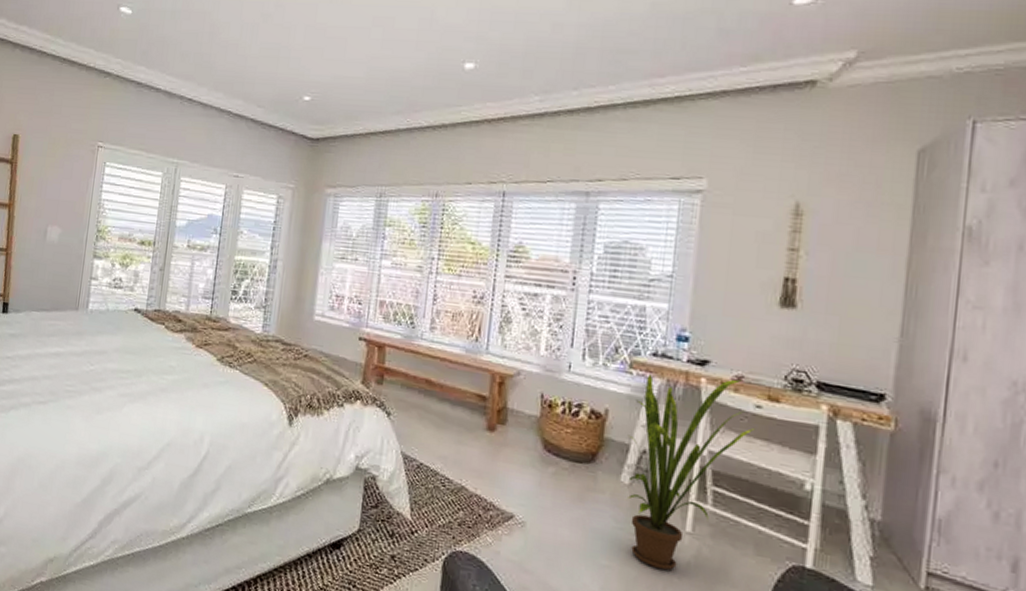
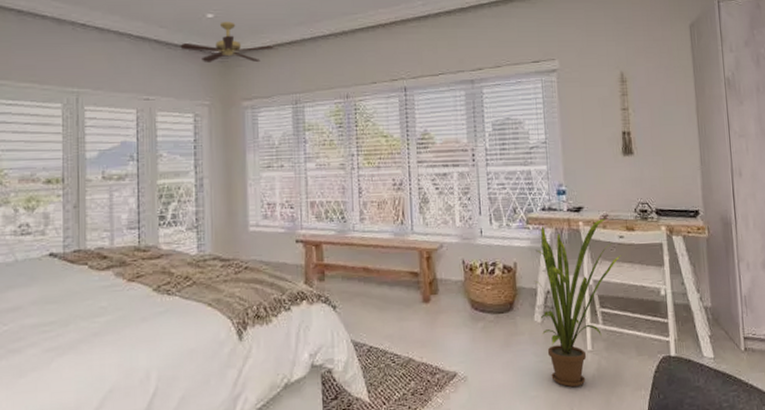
ceiling fan: none [274,105,366,149] -> present [180,22,274,62]

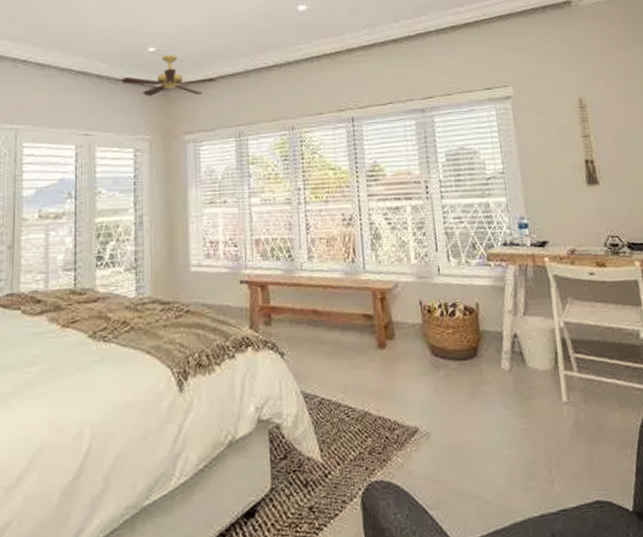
house plant: present [534,218,622,388] -> none [499,253,594,445]

